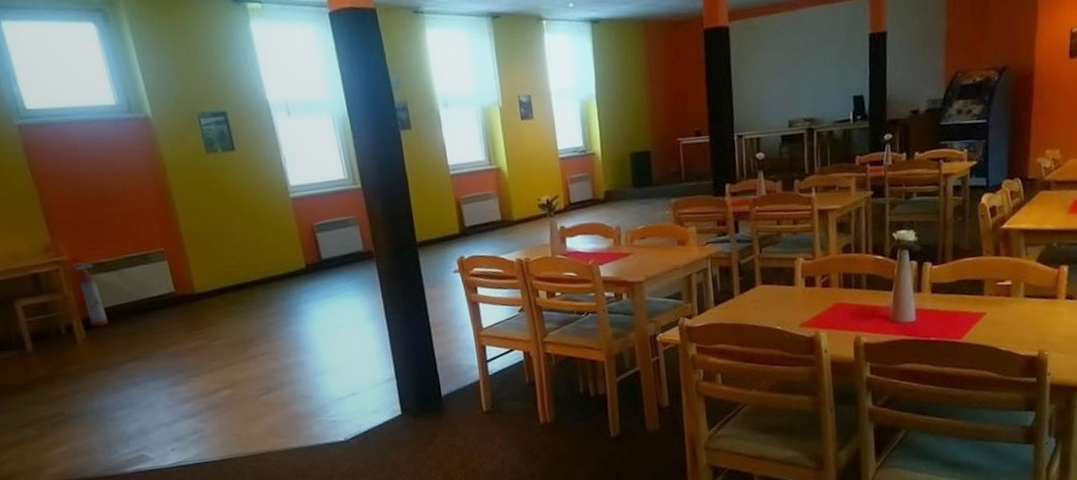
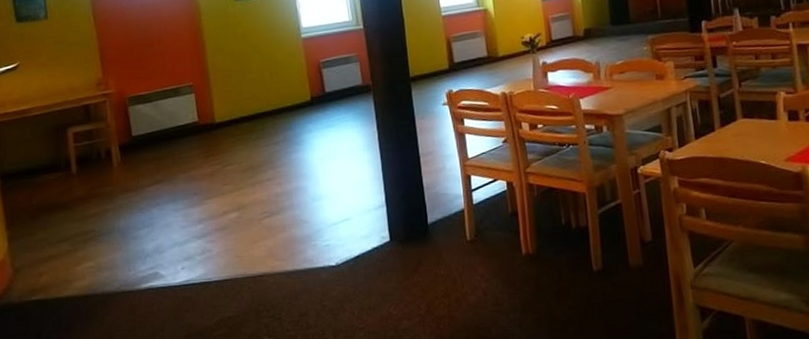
fire extinguisher: present [73,262,109,327] -> none [117,95,141,152]

